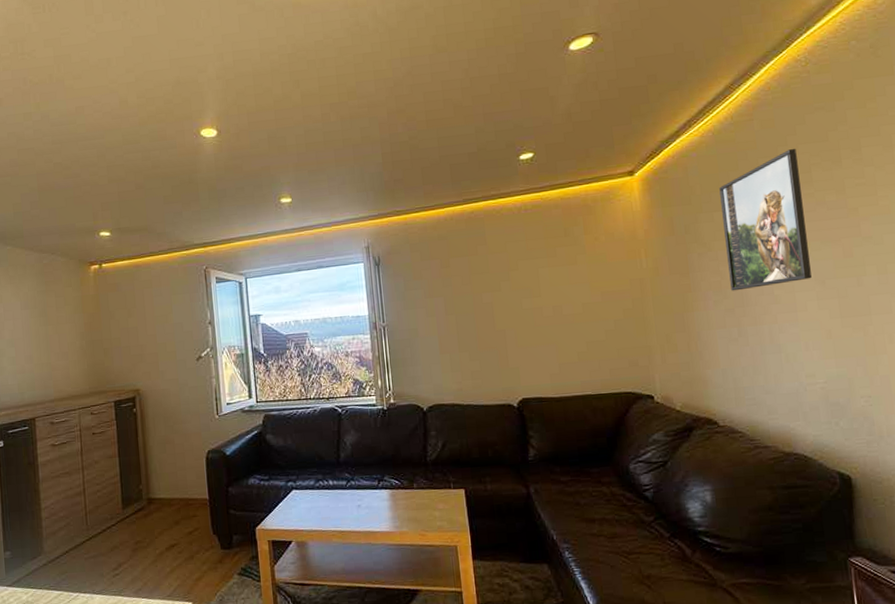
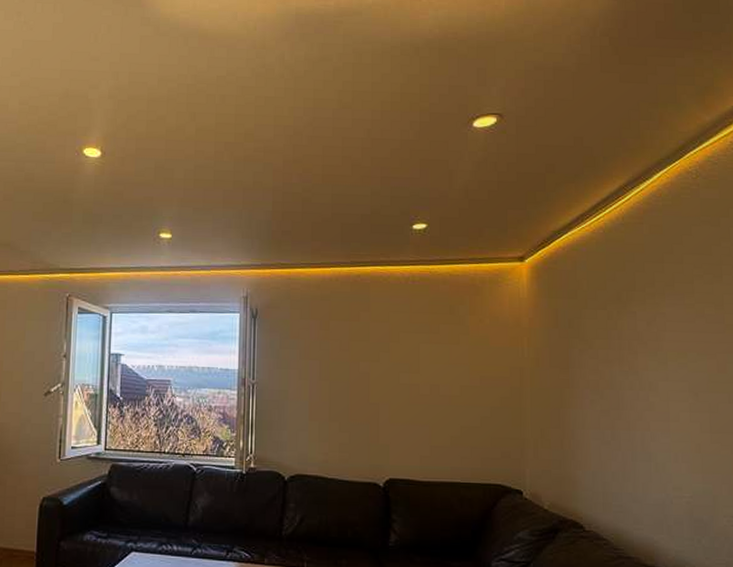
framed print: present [719,148,812,291] -> none [605,257,686,393]

